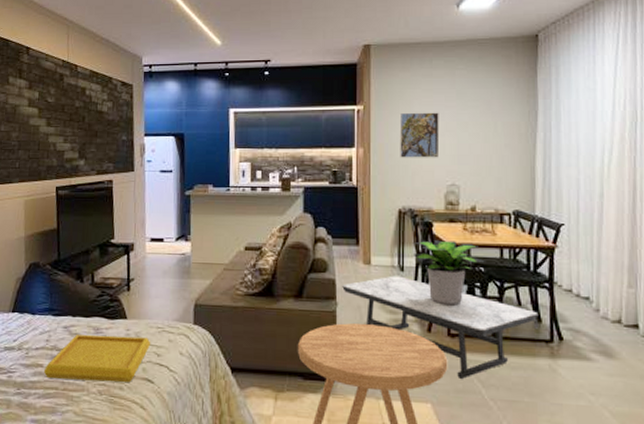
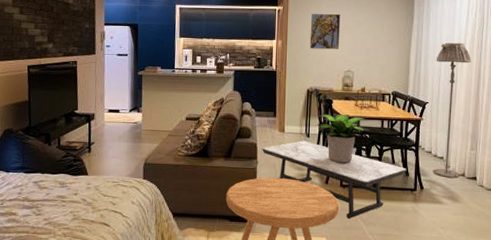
serving tray: present [43,334,151,383] -> none [16,188,108,227]
floor lamp: none [571,144,622,326] -> present [433,42,471,178]

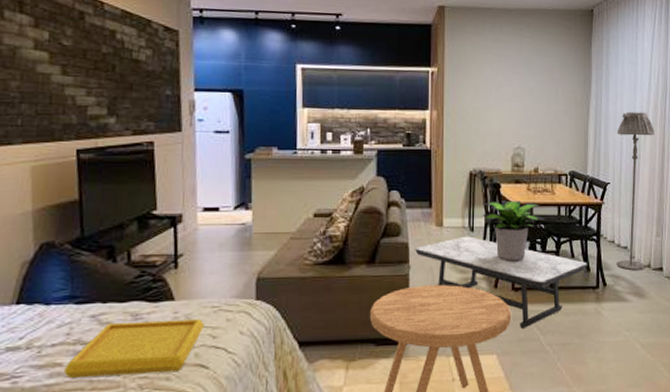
serving tray: none [16,188,108,227] -> present [63,319,205,378]
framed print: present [310,13,341,50] -> none [471,76,508,122]

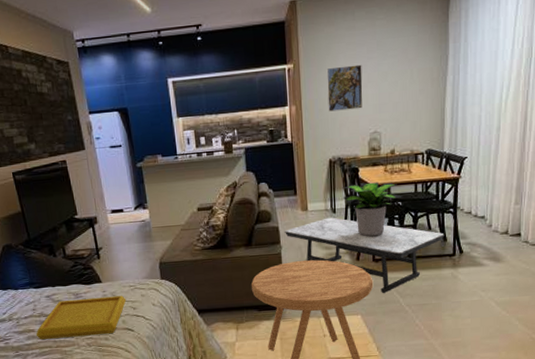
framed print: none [471,76,508,122] -> present [326,64,363,112]
floor lamp: present [616,111,654,271] -> none [473,81,516,238]

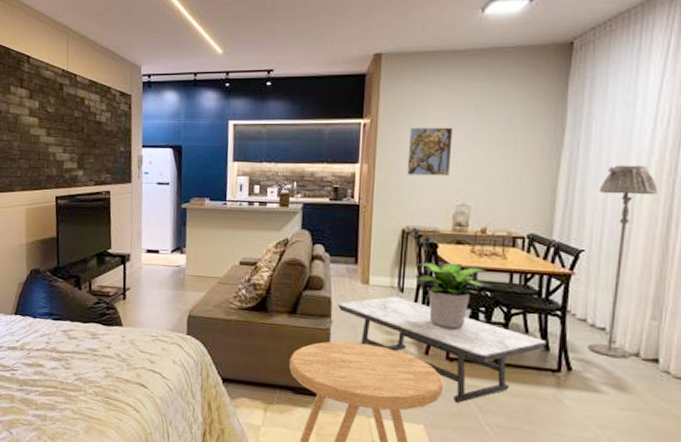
serving tray: present [36,295,127,339] -> none [44,339,145,387]
floor lamp: none [473,81,516,238] -> present [587,165,657,359]

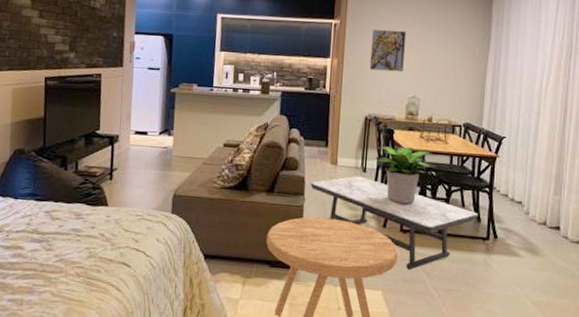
floor lamp: present [587,165,657,359] -> none [509,68,556,227]

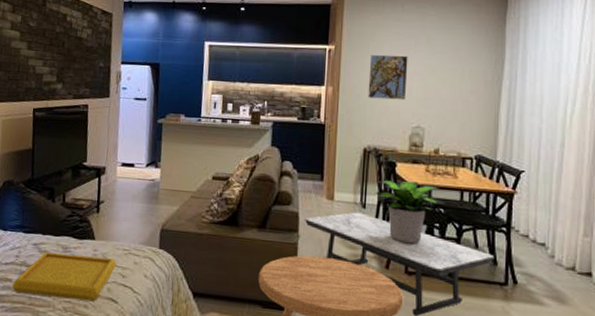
serving tray: none [23,219,130,267] -> present [12,252,117,302]

